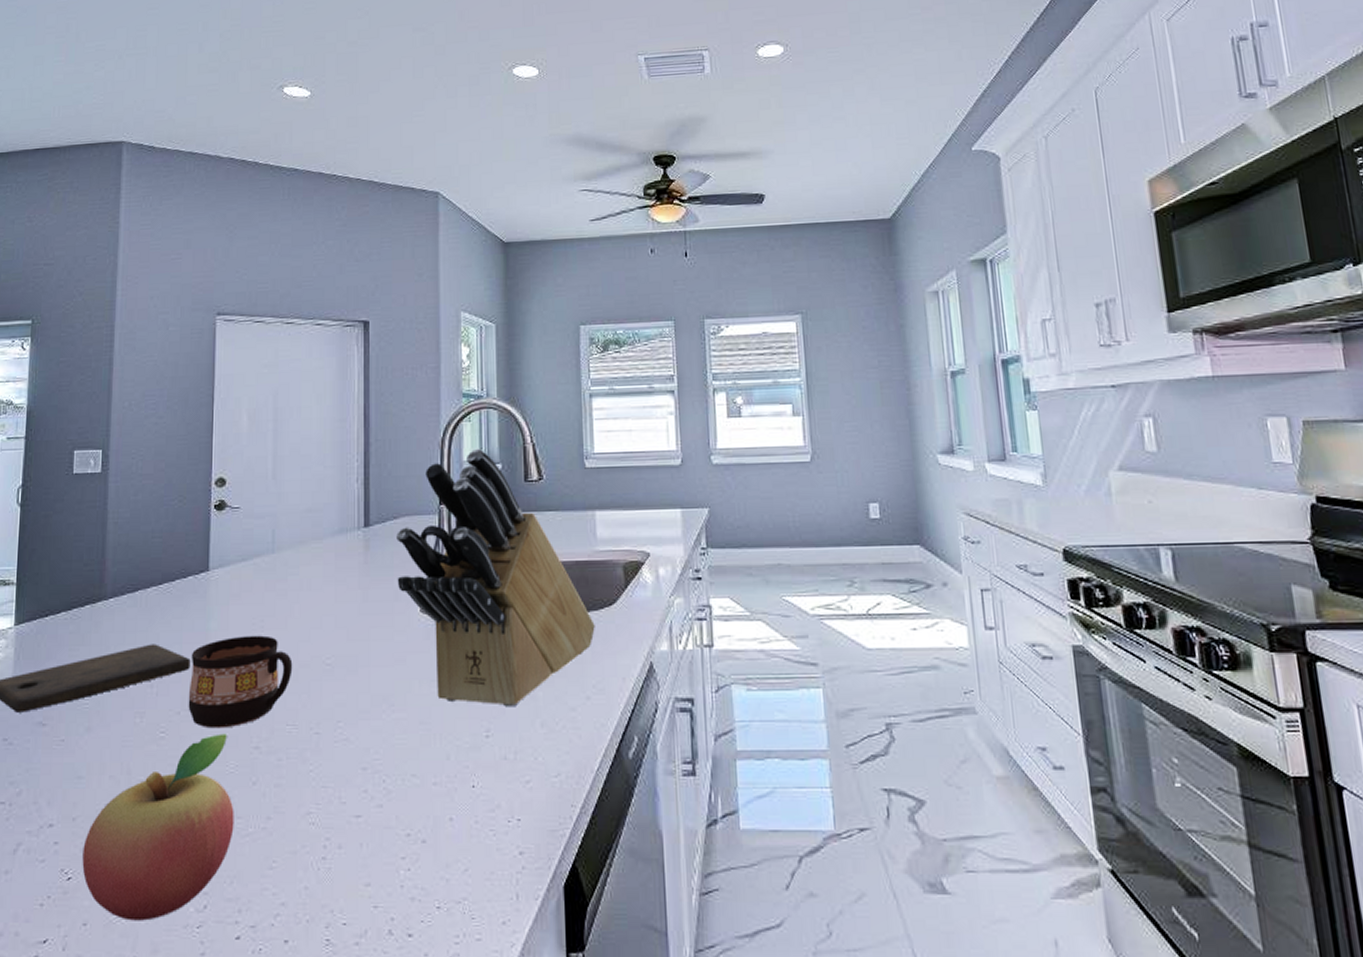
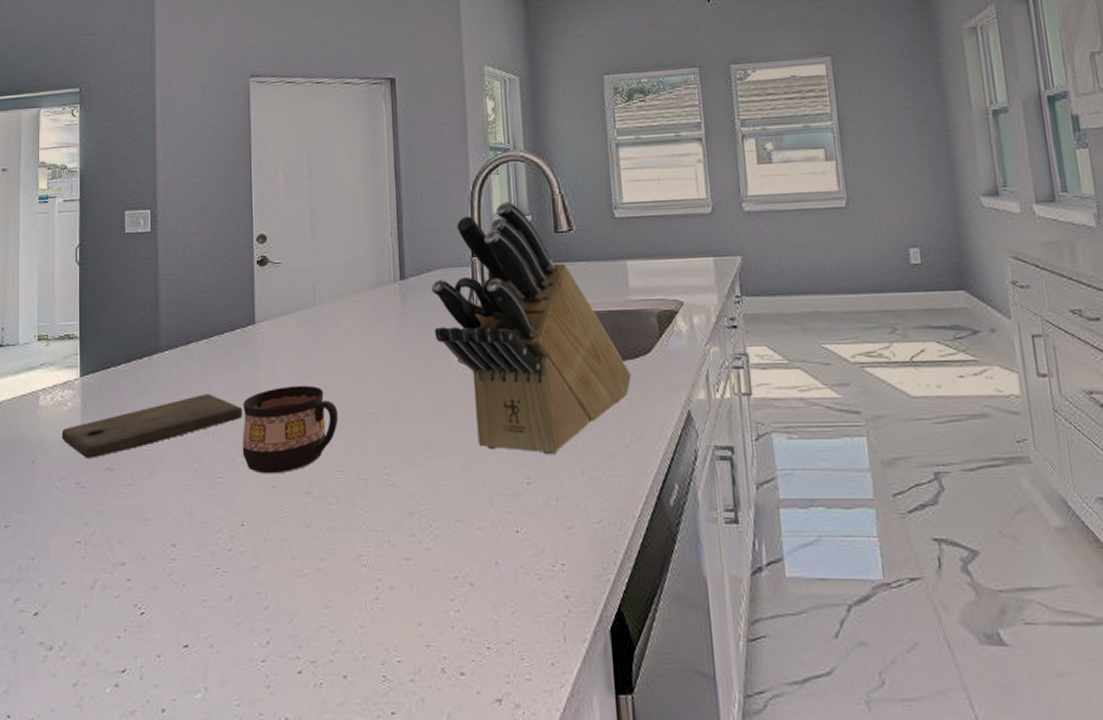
fruit: present [82,733,234,921] -> none [153,479,291,654]

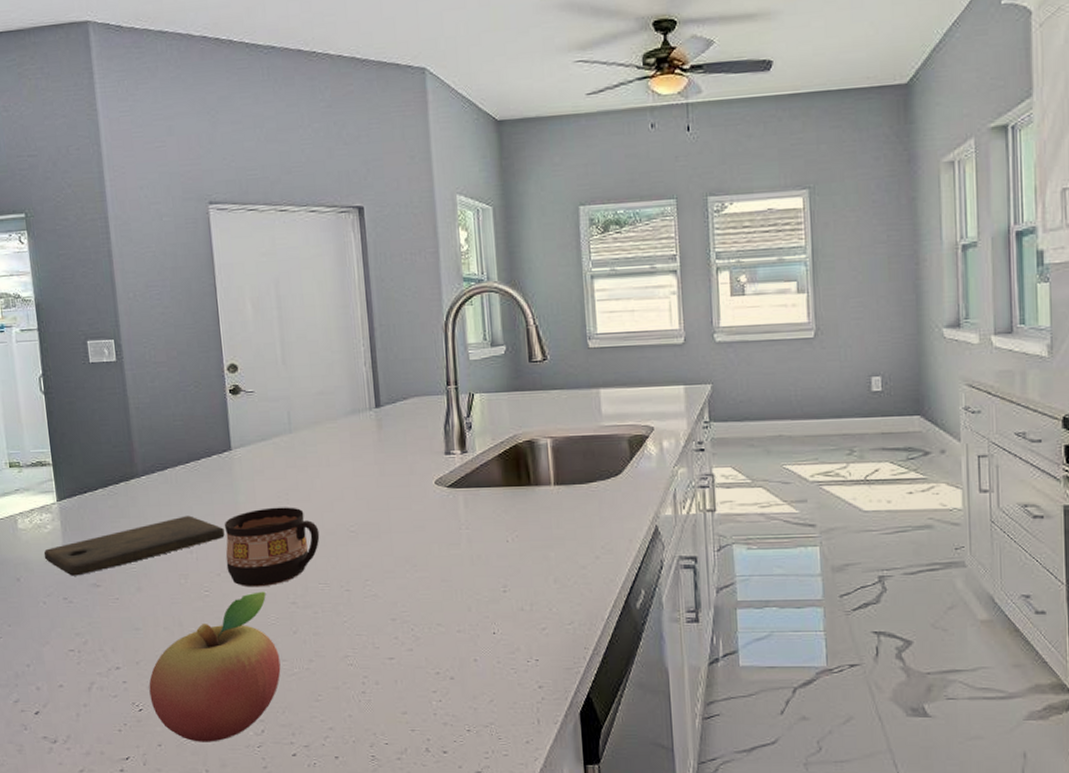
fruit: none [153,479,291,654] -> present [149,591,281,742]
knife block: present [431,200,631,455] -> none [407,331,602,567]

